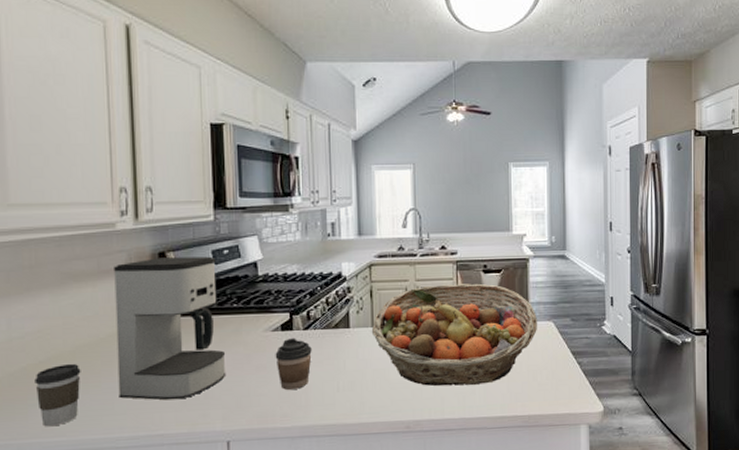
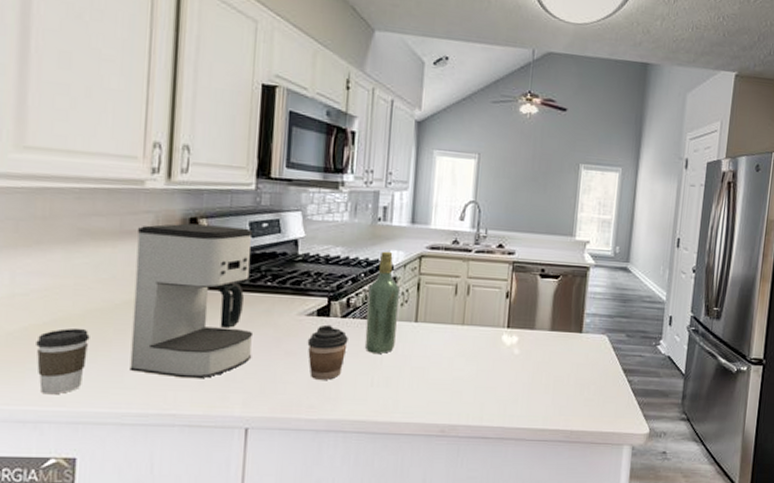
wine bottle: none [326,264,355,360] -> present [364,251,400,354]
fruit basket: present [371,283,538,387] -> none [414,285,592,394]

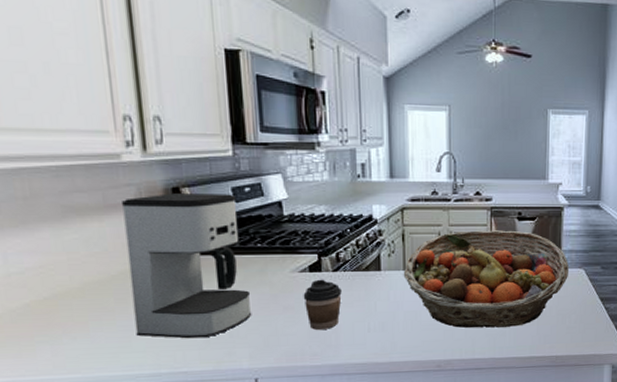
coffee cup: present [36,327,90,395] -> none [40,300,93,364]
wine bottle: present [364,251,400,354] -> none [356,206,386,302]
fruit basket: none [414,285,592,394] -> present [403,230,570,328]

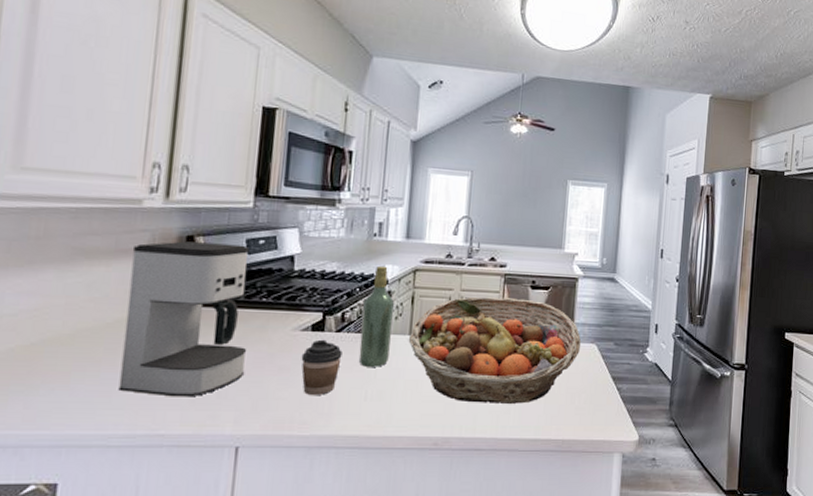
wine bottle: none [356,206,386,302] -> present [358,265,394,367]

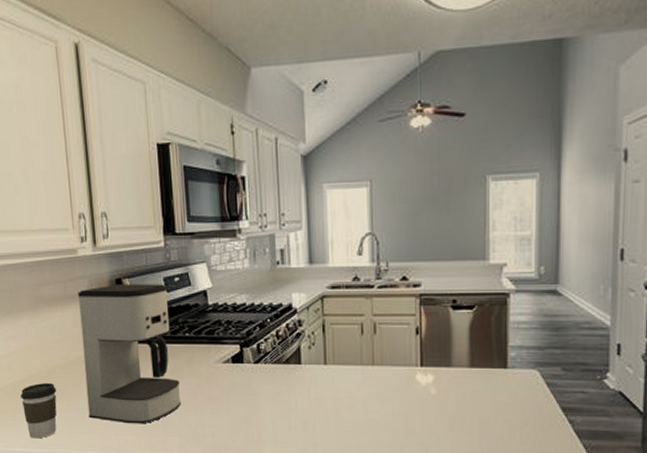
coffee cup: none [22,348,79,418] -> present [21,382,57,439]
coffee cup: present [301,339,342,395] -> none [227,371,263,424]
wine bottle: present [358,265,394,367] -> none [276,294,307,397]
fruit basket: present [408,297,581,404] -> none [324,321,519,436]

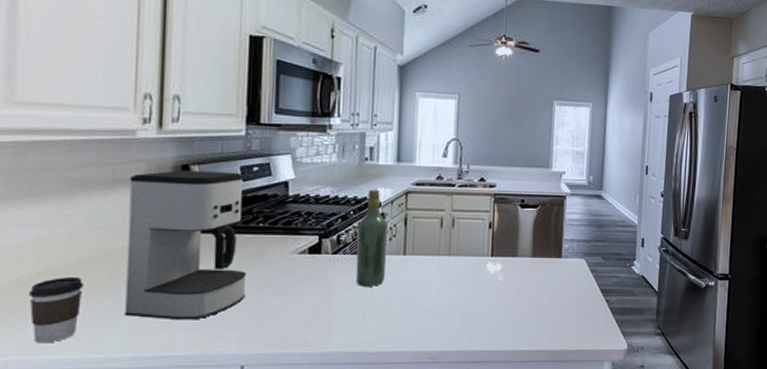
wine bottle: none [276,294,307,397] -> present [355,189,388,286]

